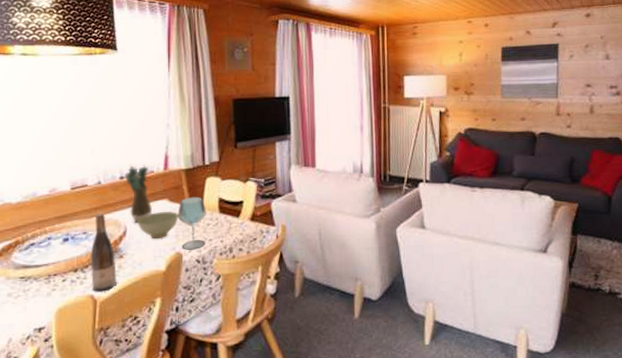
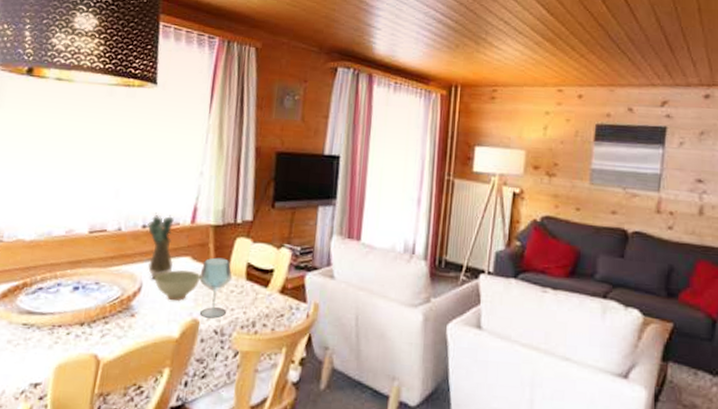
wine bottle: present [90,213,116,292] -> none [97,264,126,353]

